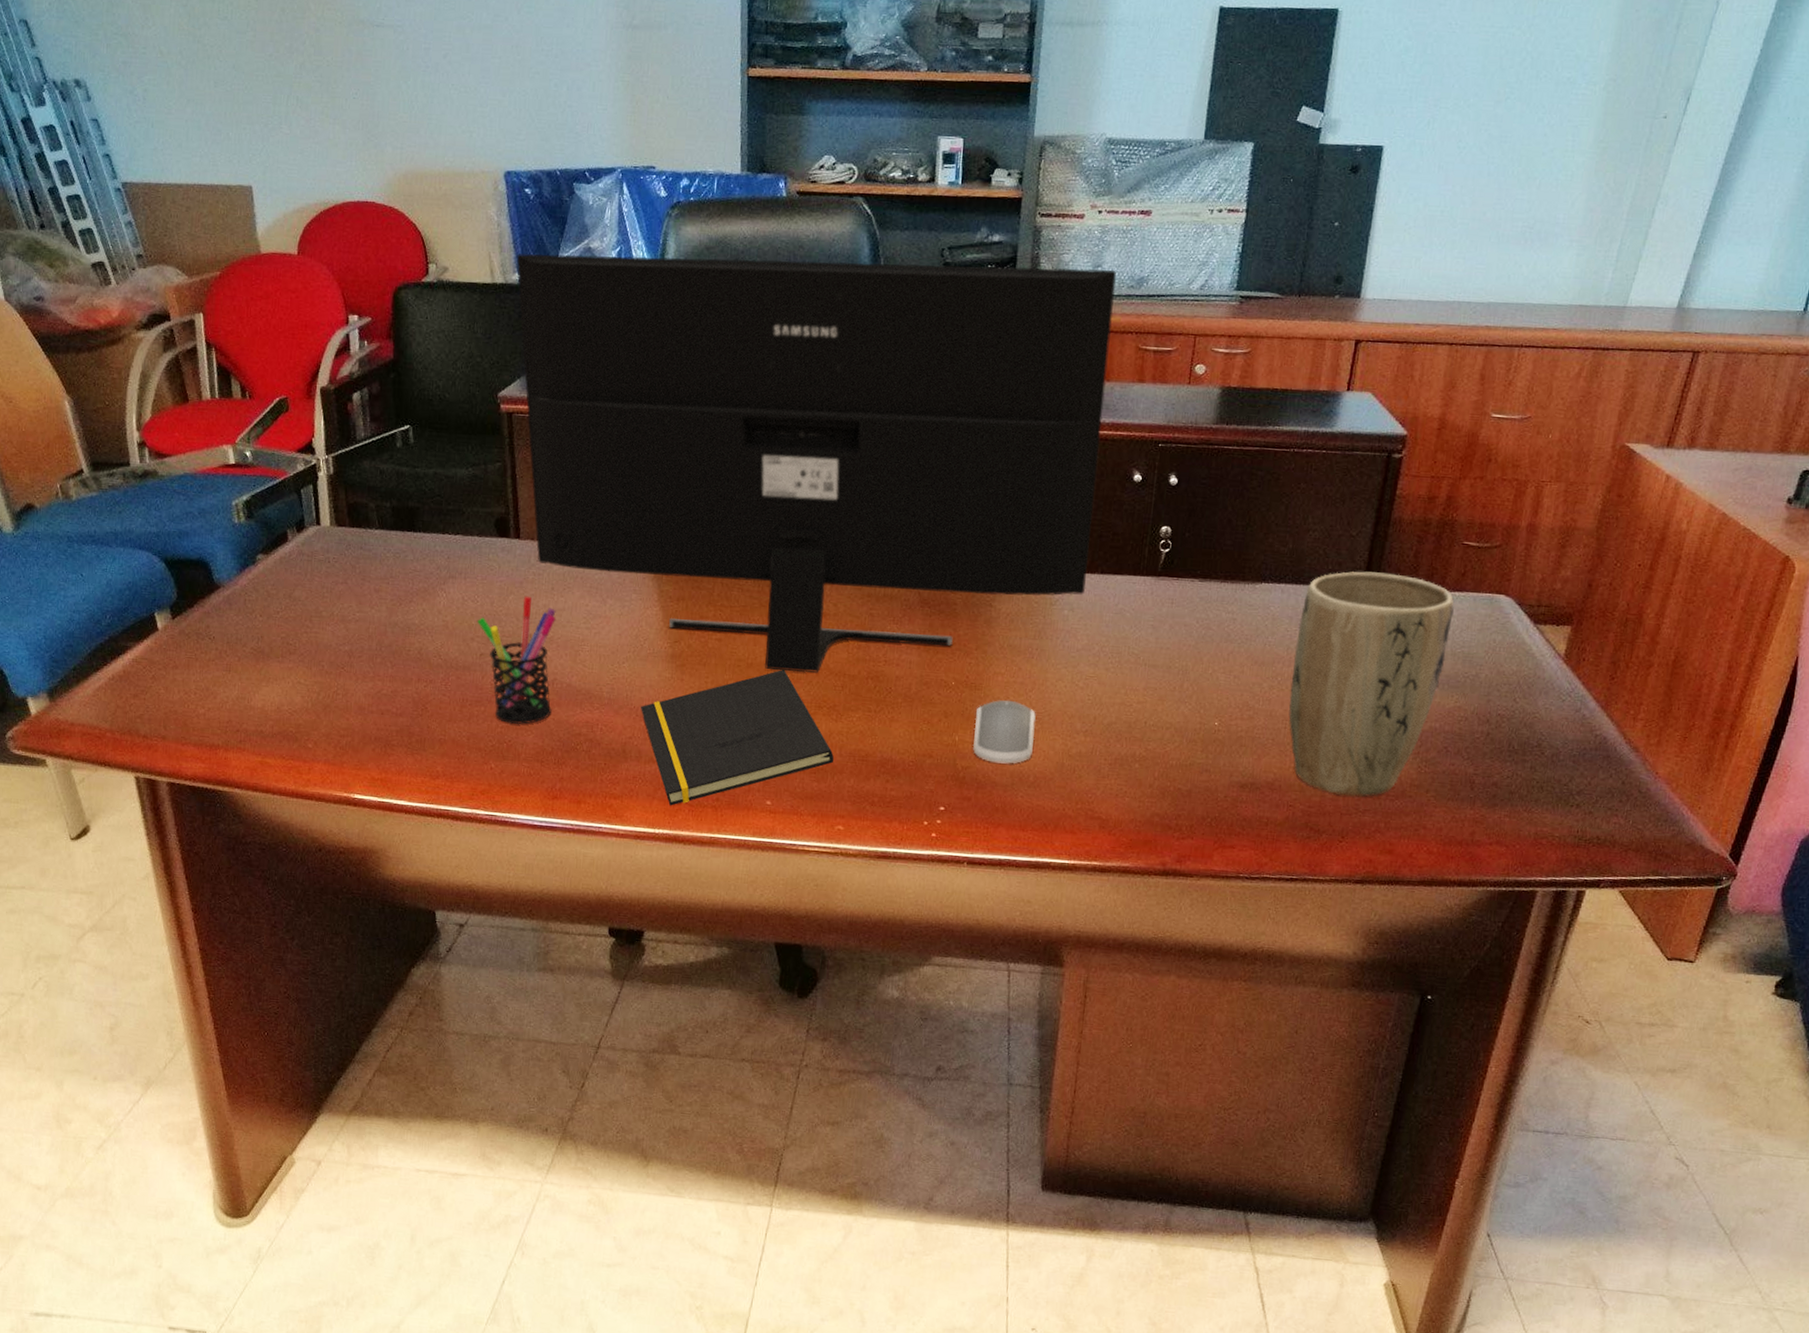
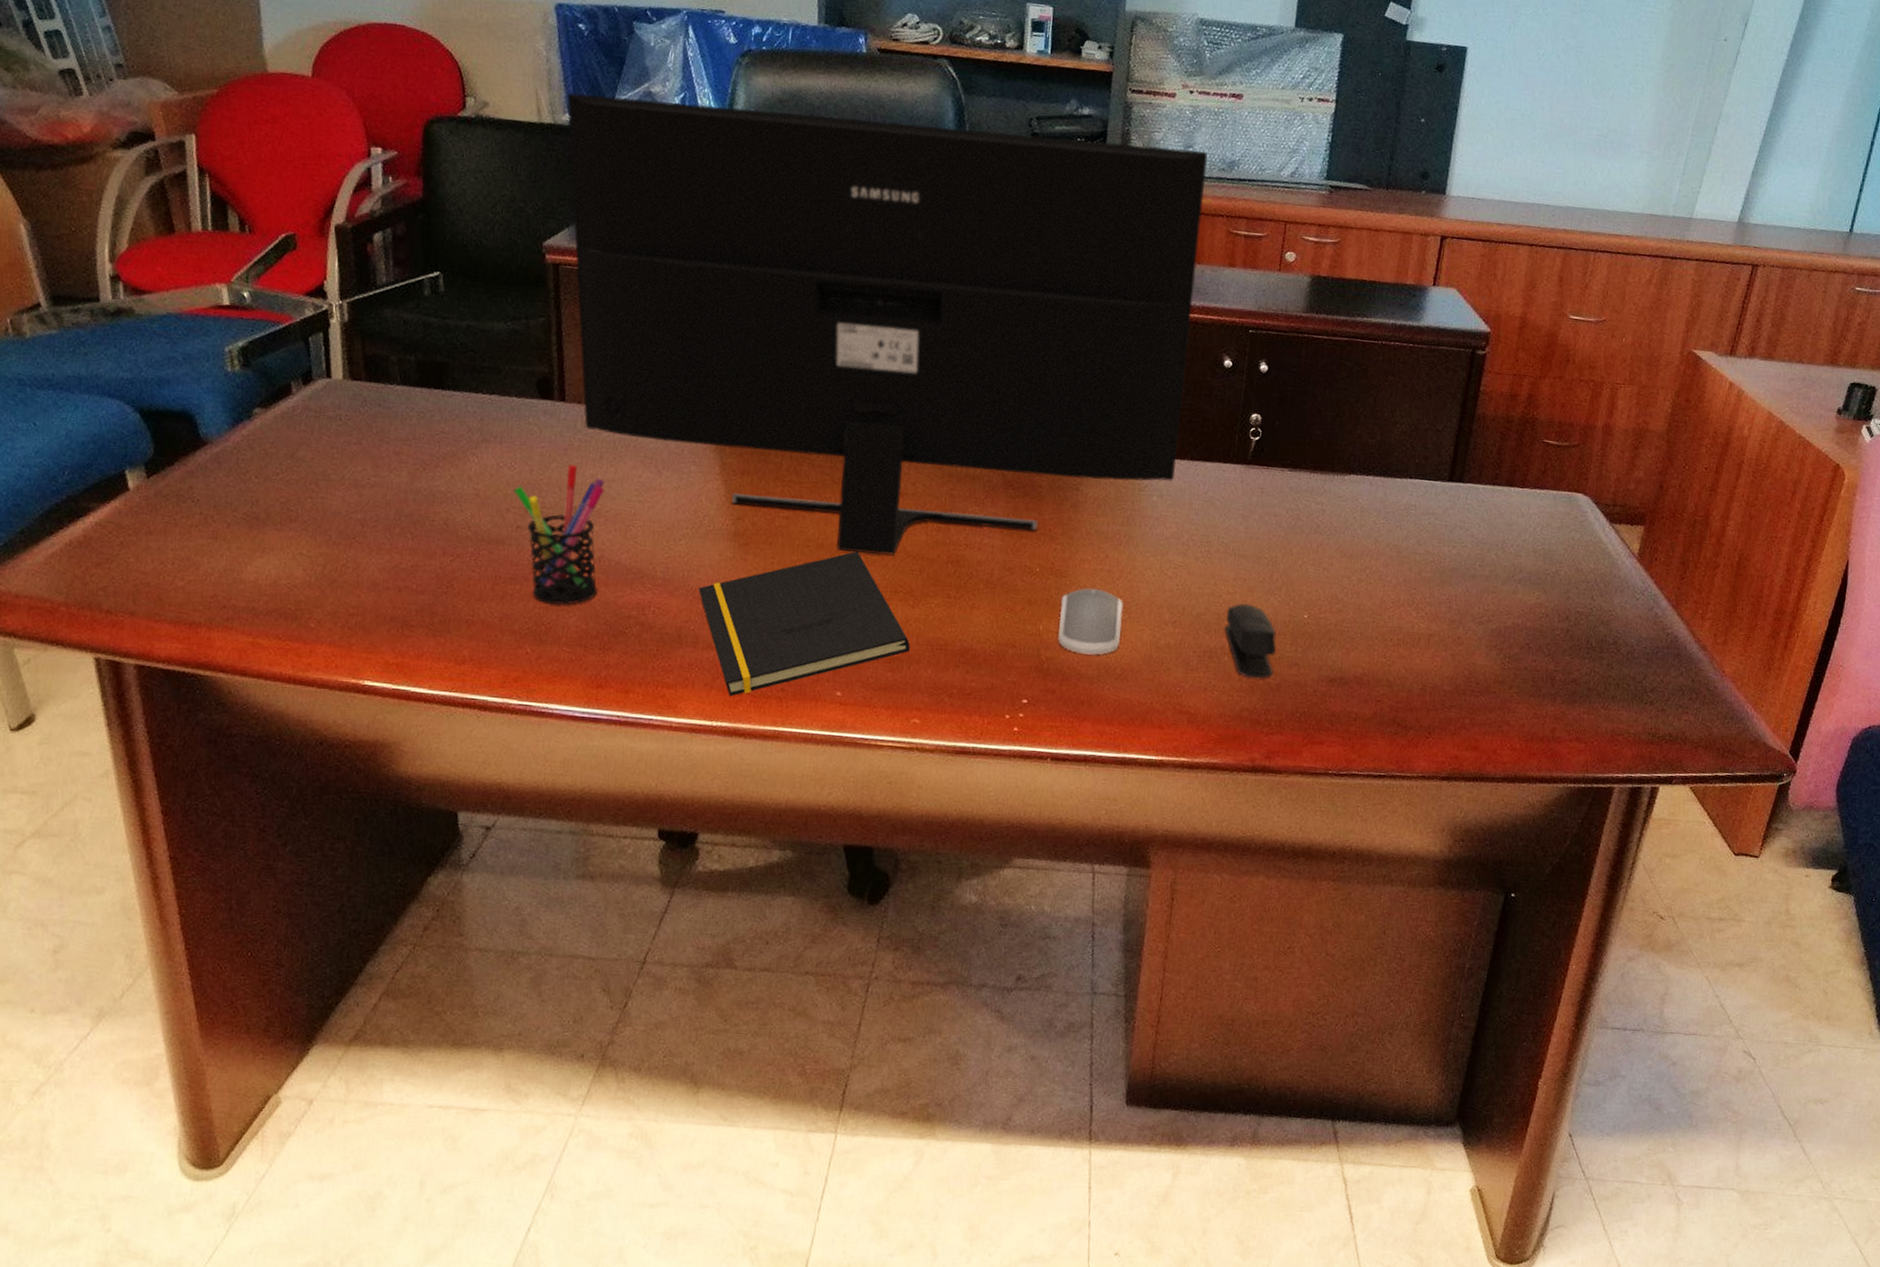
stapler: none [1135,712,1188,785] -> present [1225,603,1277,679]
plant pot: present [1288,571,1455,797] -> none [1376,466,1536,693]

